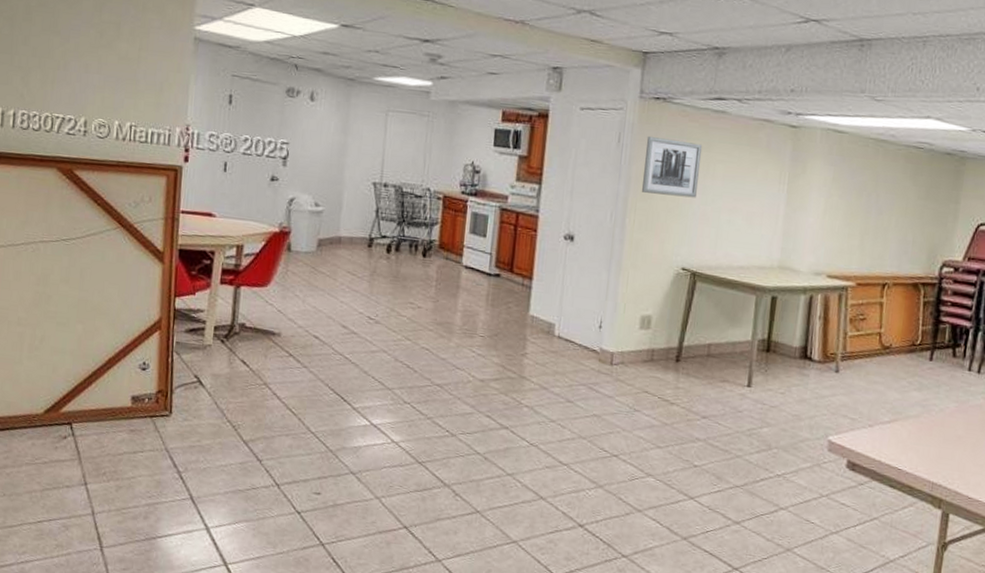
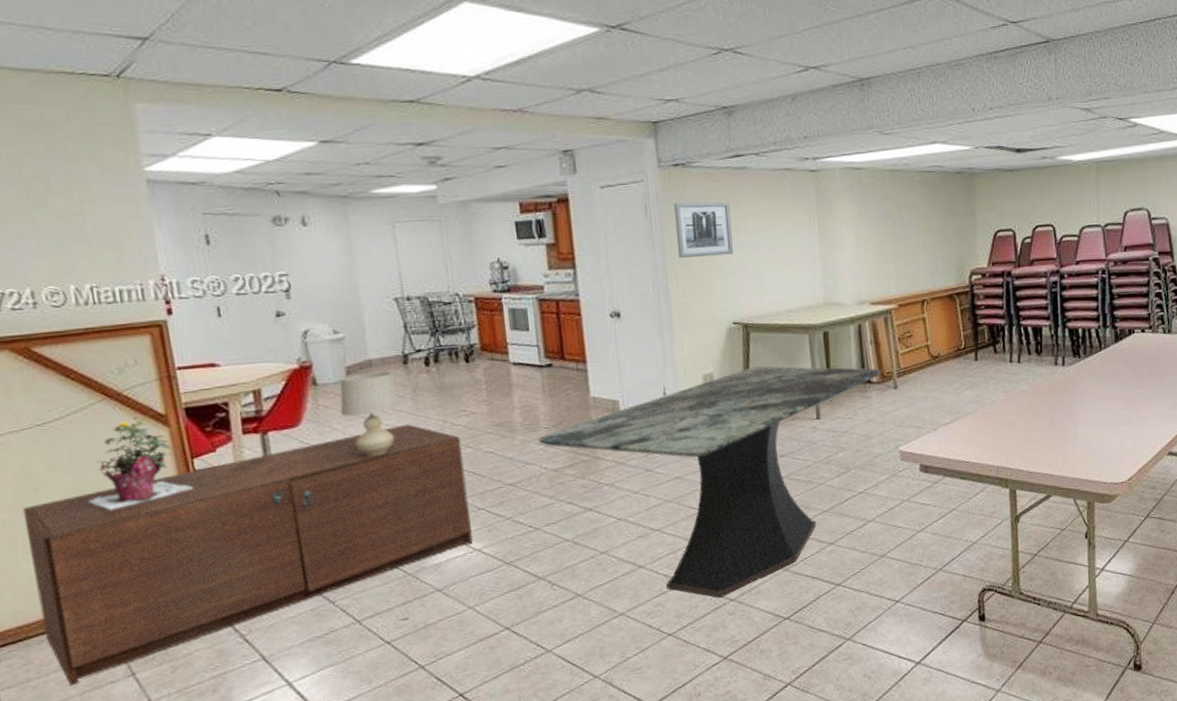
storage trunk: none [27,304,403,481] -> present [22,424,473,686]
potted plant: none [86,248,169,330] -> present [88,416,193,511]
table lamp: none [304,248,357,330] -> present [340,371,399,457]
dining table: none [471,318,826,551] -> present [537,366,882,598]

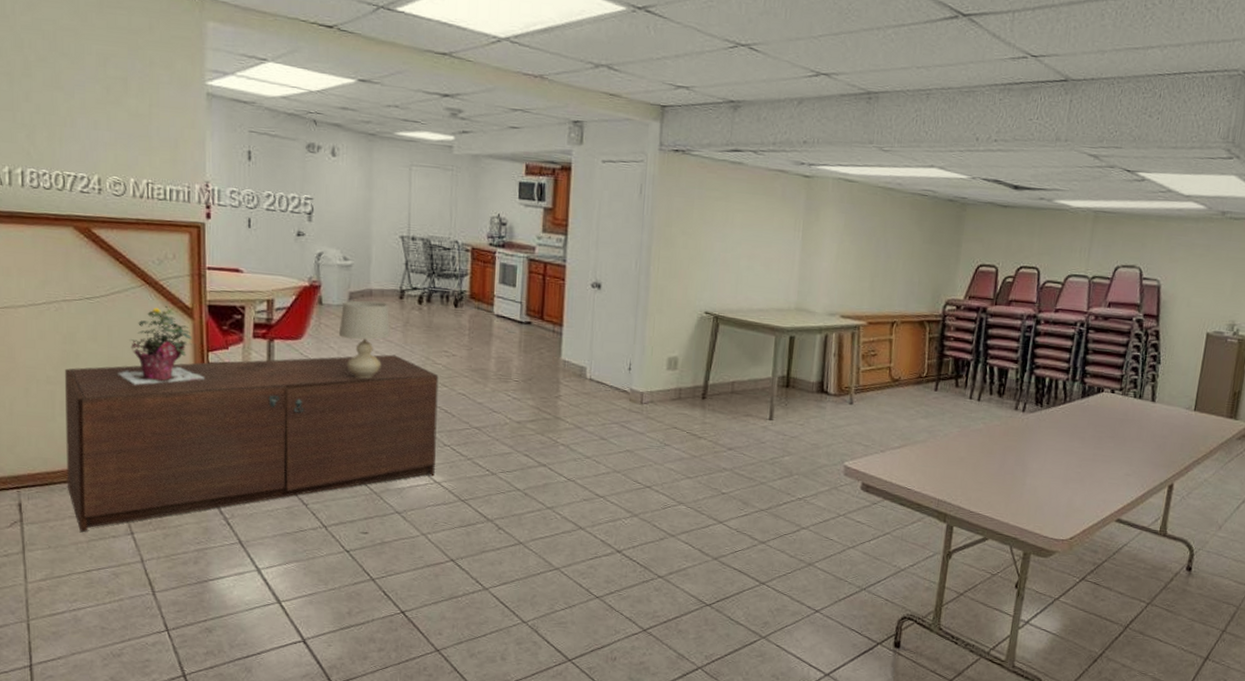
dining table: present [537,366,882,598] -> none [507,358,841,573]
wall art: present [673,202,733,258] -> none [664,187,720,246]

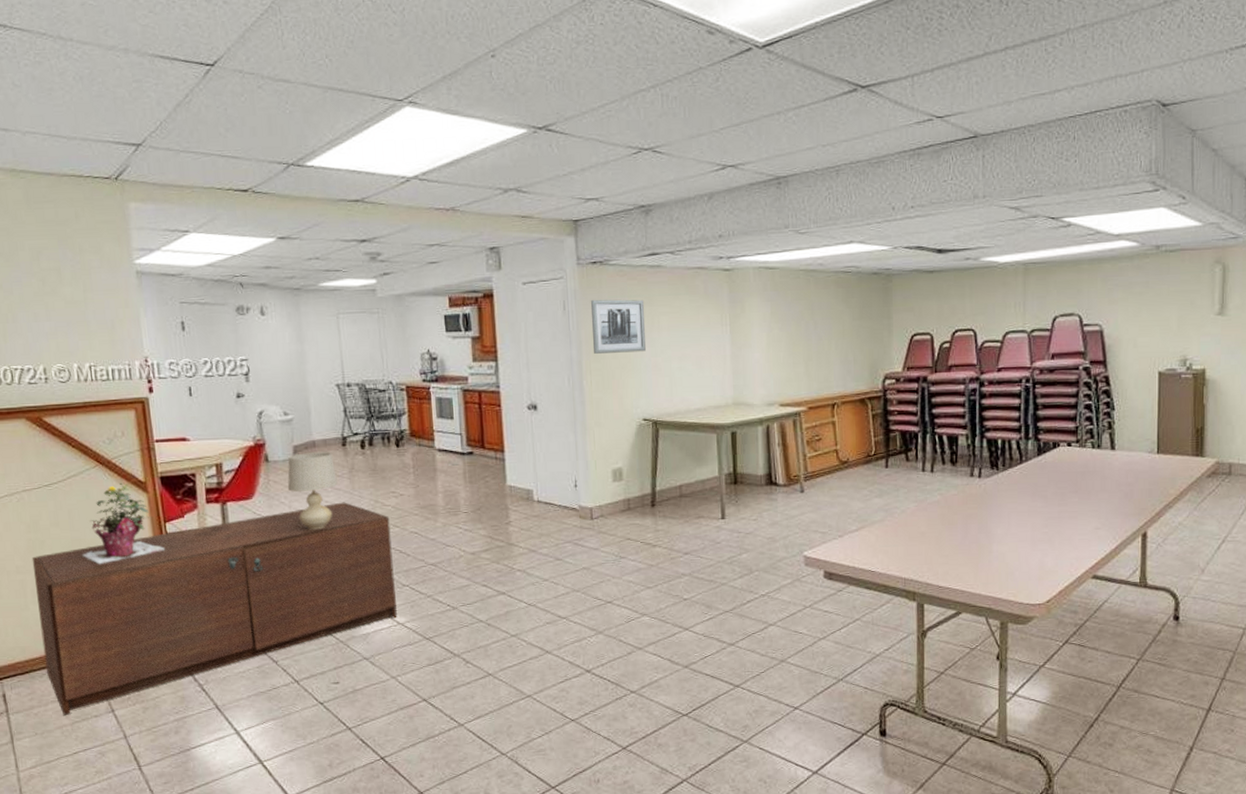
wall art: none [664,187,720,246] -> present [590,299,646,354]

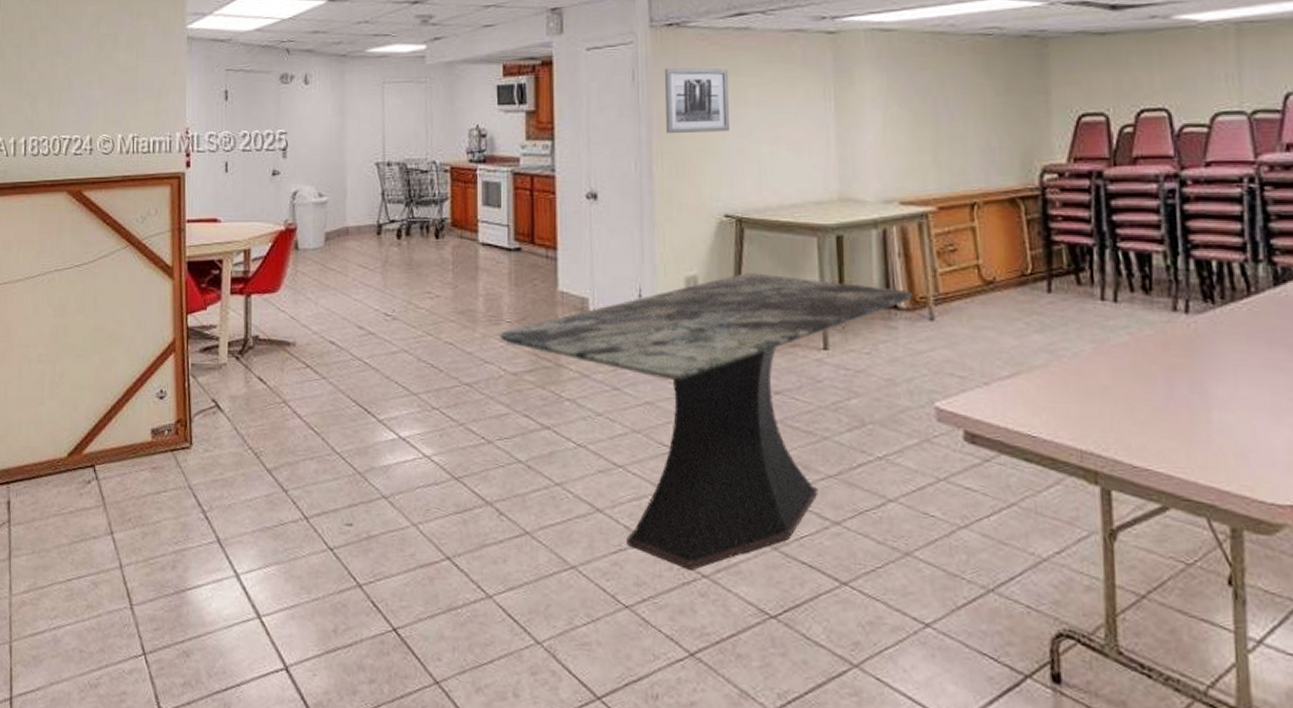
storage trunk: present [31,502,397,716] -> none [52,301,423,534]
potted plant: present [82,482,164,565] -> none [102,266,183,358]
table lamp: present [287,452,338,530] -> none [315,241,369,333]
dining table: none [458,463,789,689] -> present [499,273,914,570]

